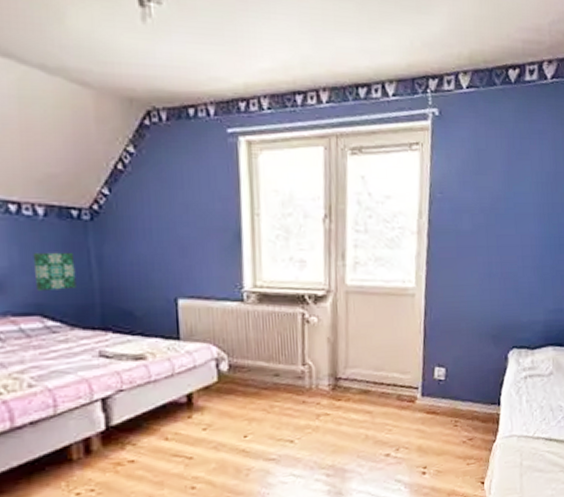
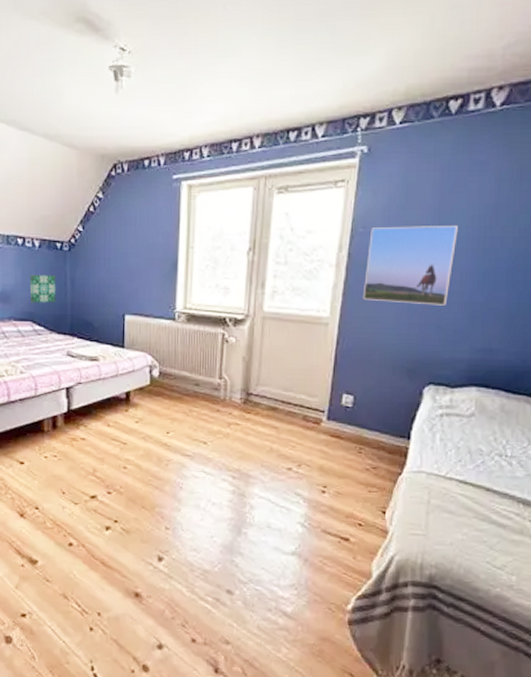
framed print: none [446,192,526,270] -> present [362,226,458,306]

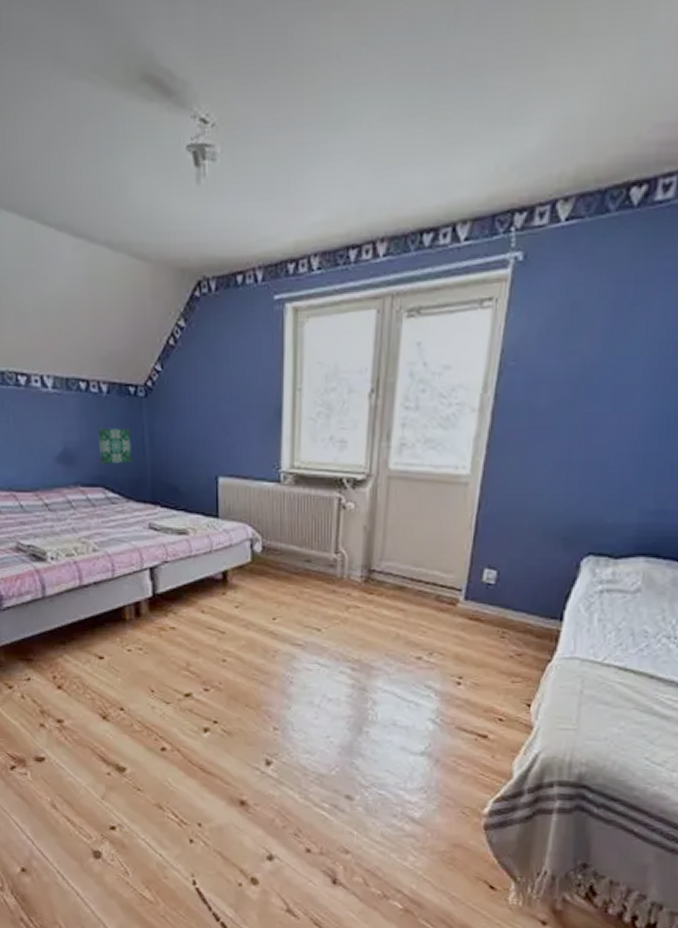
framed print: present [362,226,458,306] -> none [511,356,633,458]

